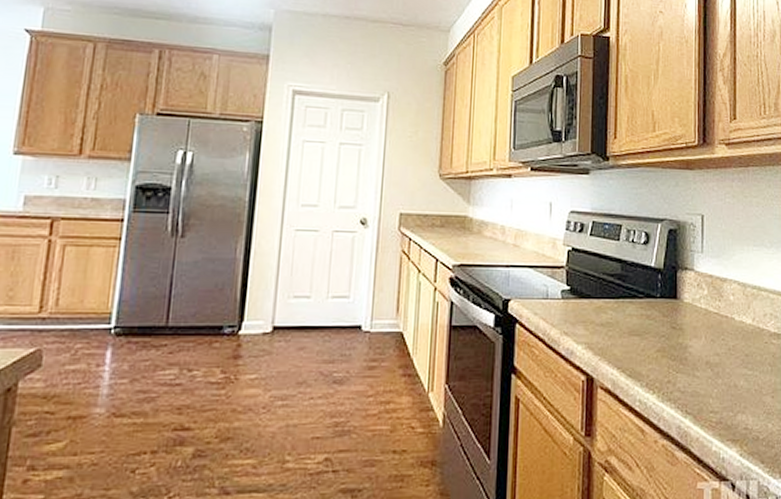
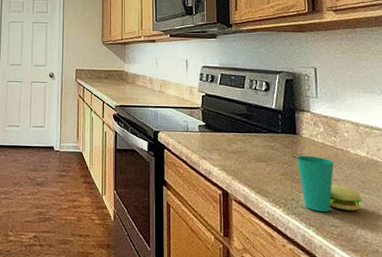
cup: none [676,325,745,396] -> present [297,155,363,213]

